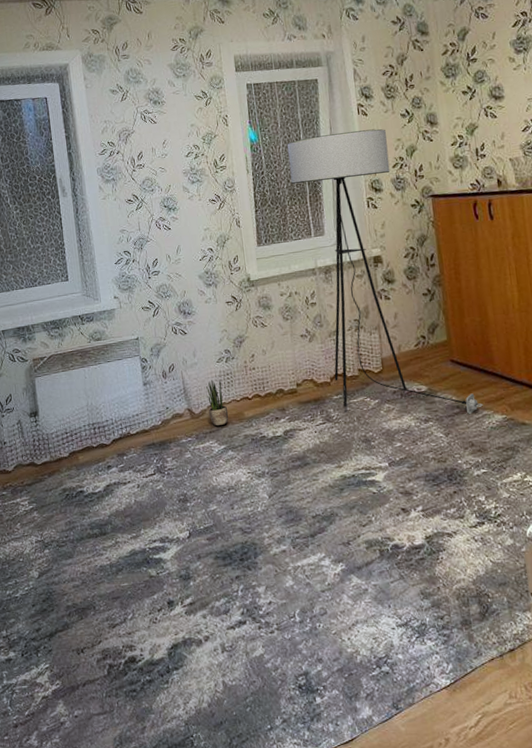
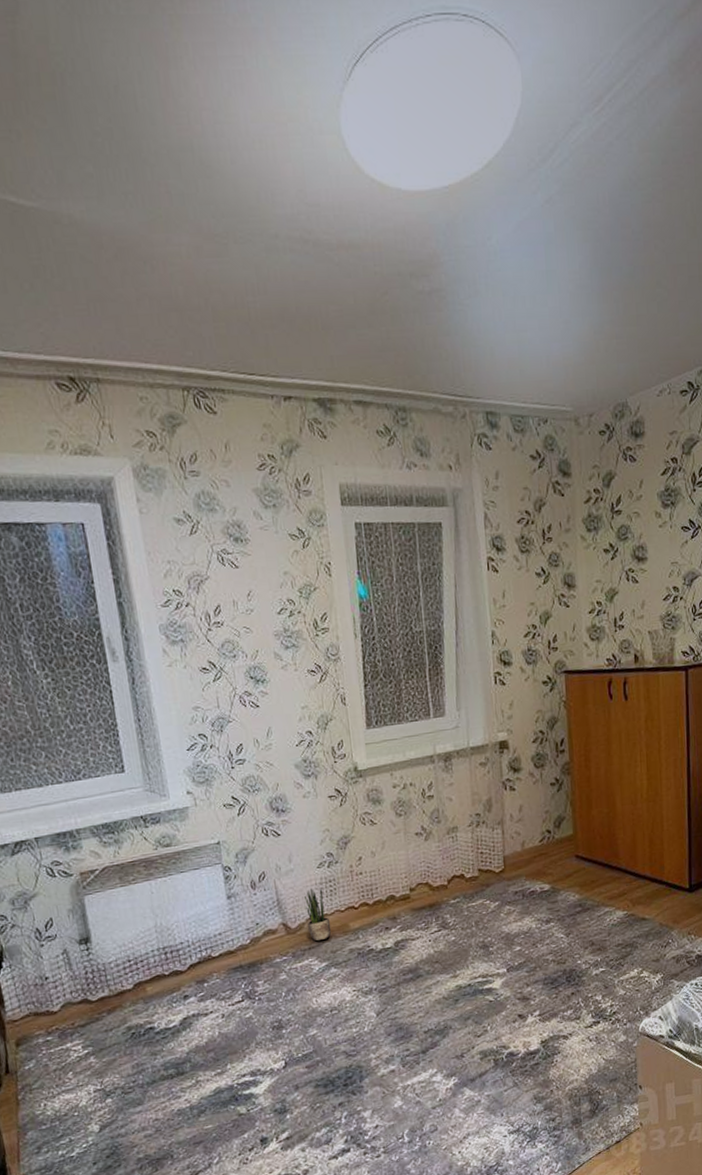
floor lamp: present [287,129,484,415] -> none [403,589,606,913]

